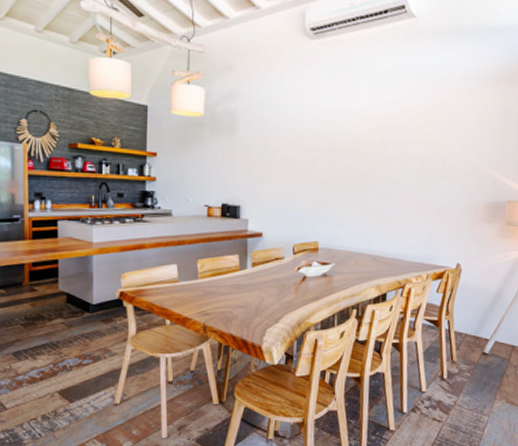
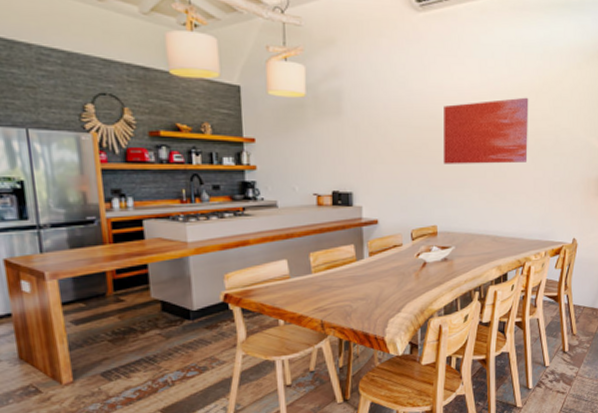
wall art: none [327,121,417,185] -> present [443,97,529,164]

